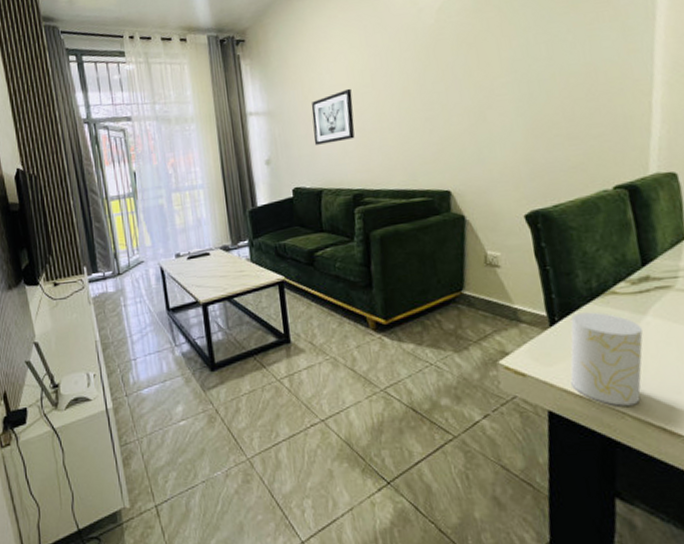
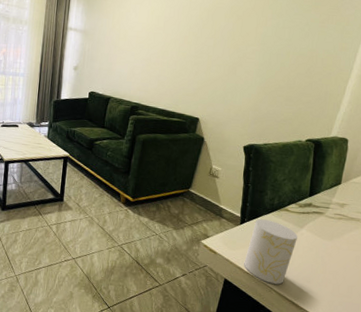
wall art: present [311,88,355,145] -> none [112,27,148,65]

